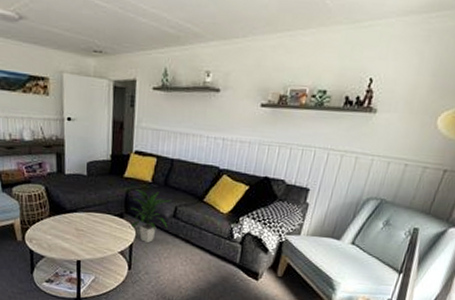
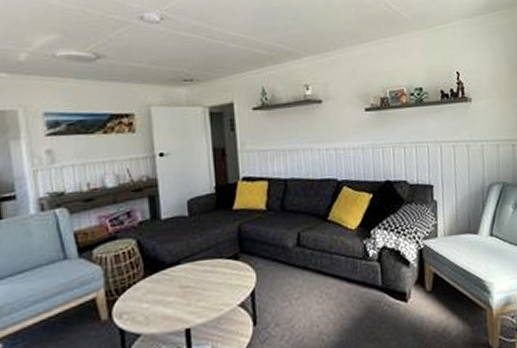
indoor plant: present [129,189,172,243] -> none [245,219,293,285]

